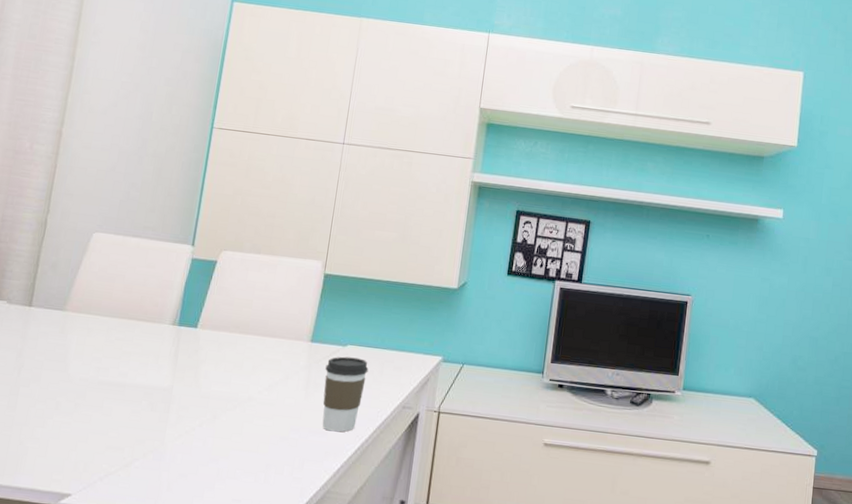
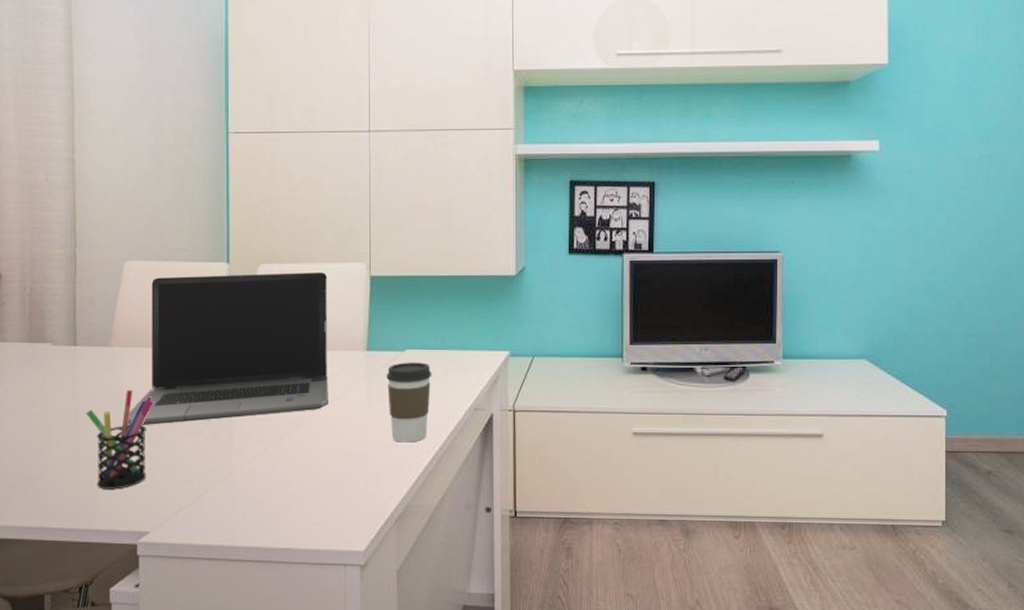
pen holder: none [27,354,99,450] -> present [86,390,154,489]
laptop computer: none [69,251,285,393] -> present [128,273,328,426]

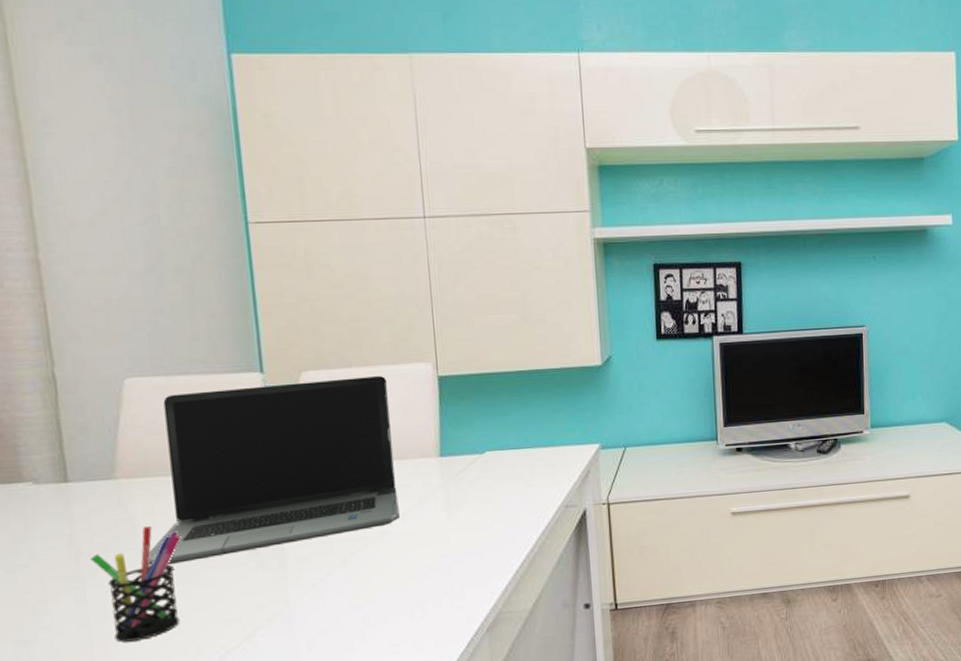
coffee cup: present [386,362,432,443] -> none [464,463,517,549]

